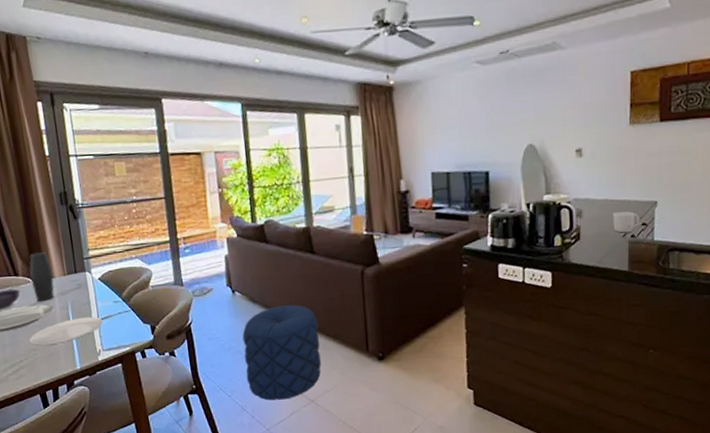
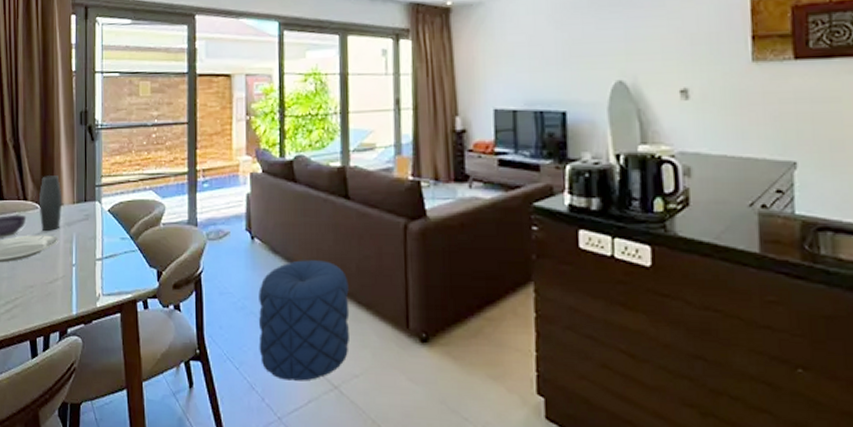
plate: present [29,317,103,346] -> none [27,254,107,284]
mug: present [613,211,640,233] -> none [734,172,774,201]

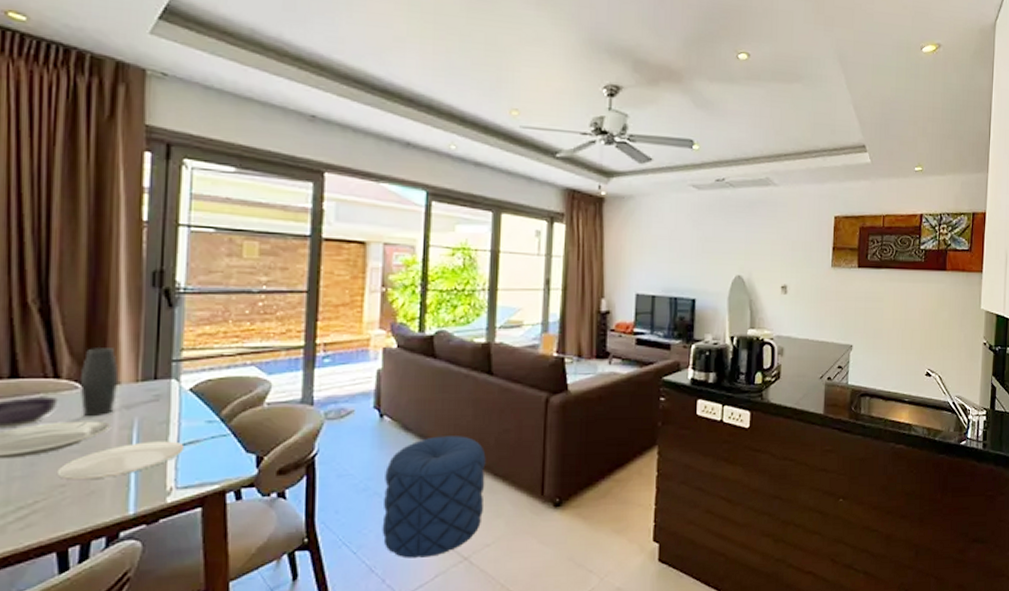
plate: none [27,254,107,284] -> present [56,441,185,481]

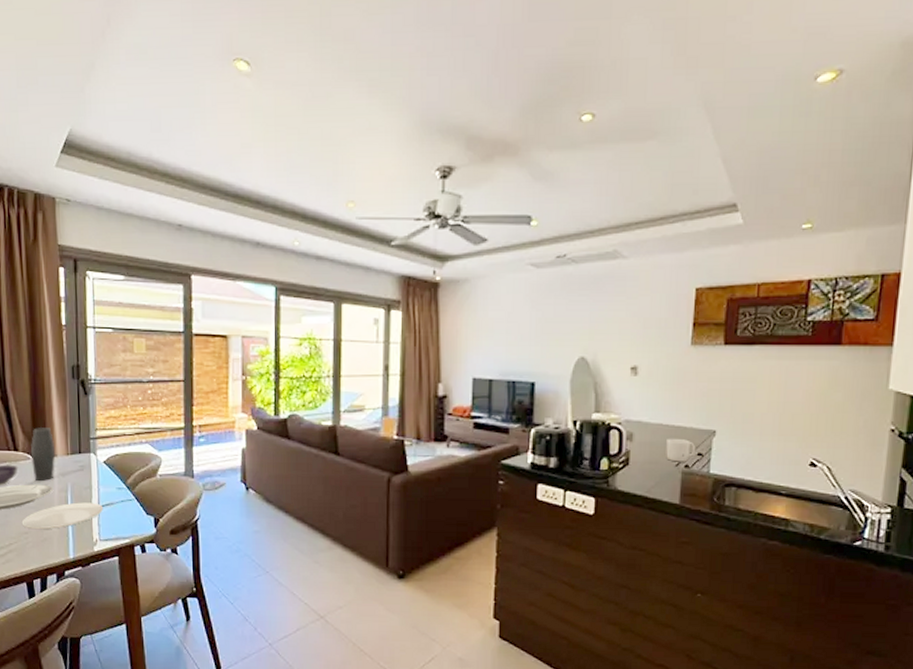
pouf: present [382,436,486,558] -> none [252,508,336,613]
mug: none [812,352,837,375] -> present [666,438,696,462]

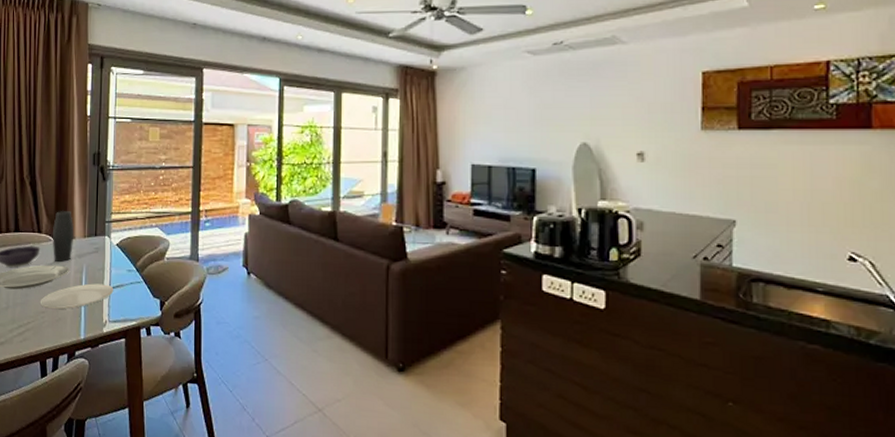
mug: present [666,438,696,462] -> none [681,227,715,254]

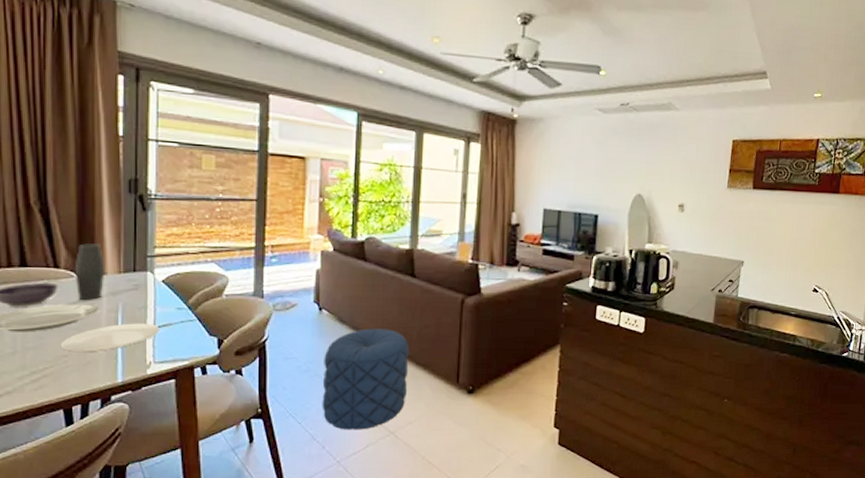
pouf: none [251,294,335,404] -> present [322,328,409,430]

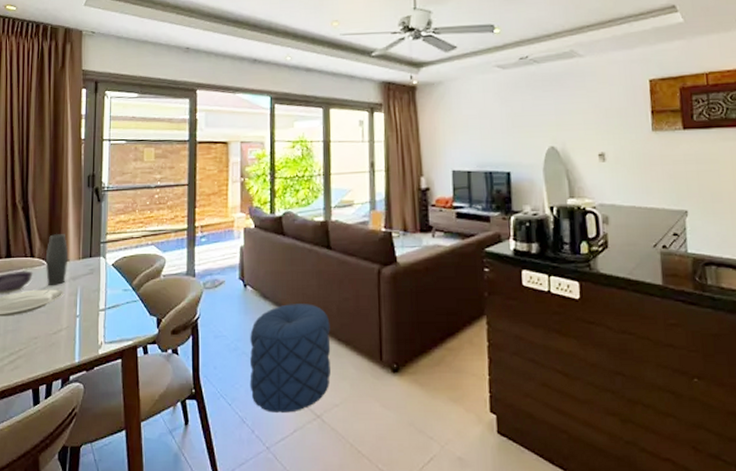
plate: present [60,323,160,353] -> none [32,305,110,334]

